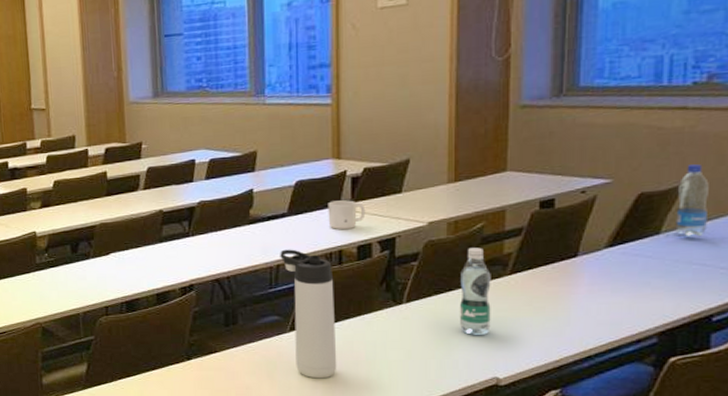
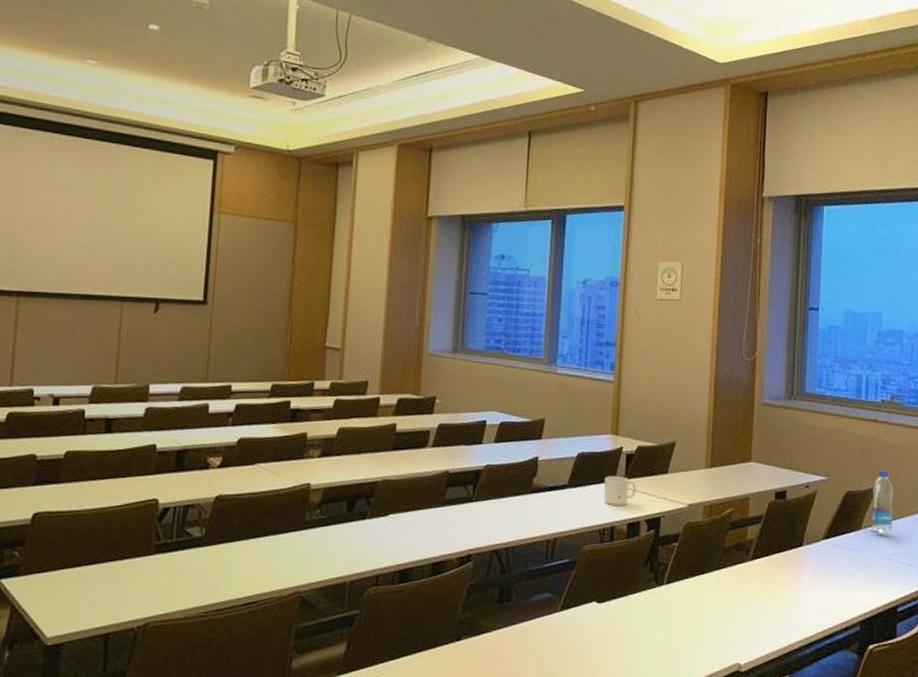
thermos bottle: present [280,249,337,379] -> none [558,522,605,664]
bottle: present [459,247,491,336] -> none [710,532,737,621]

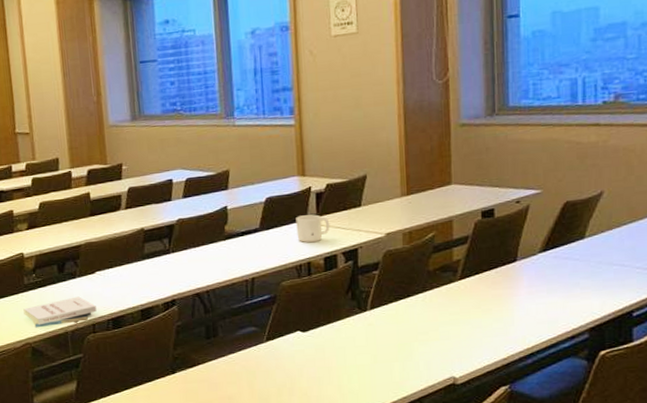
books: none [298,541,384,575] -> present [23,296,97,328]
bottle: present [871,470,893,534] -> none [596,175,623,240]

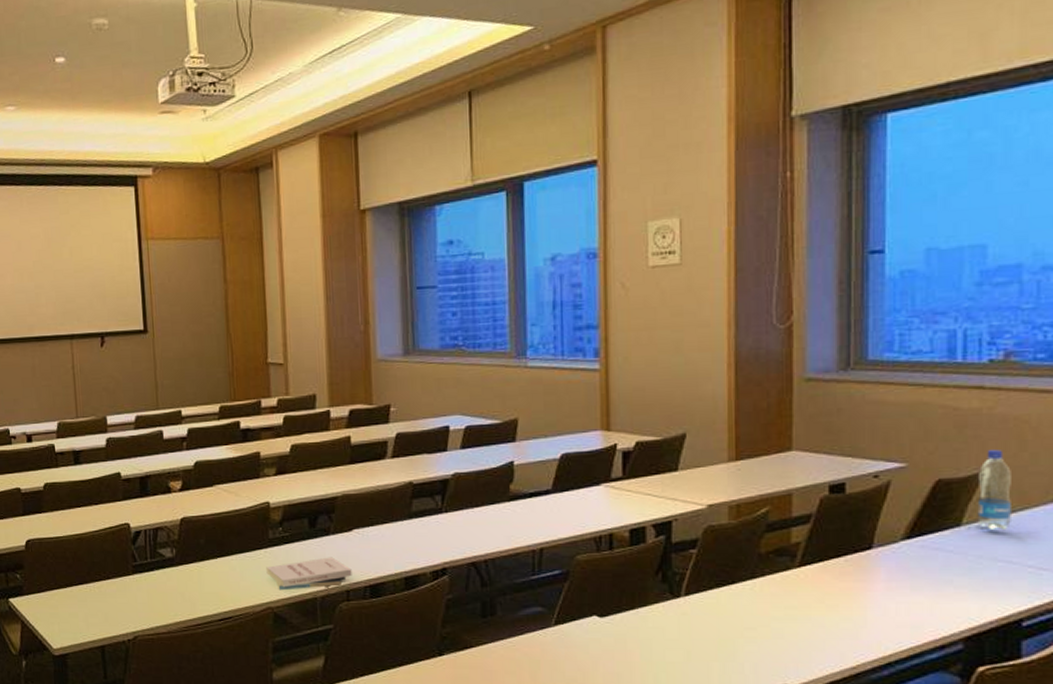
mug: present [296,214,330,243] -> none [596,477,639,511]
bottle: none [596,175,623,240] -> present [977,450,1011,531]

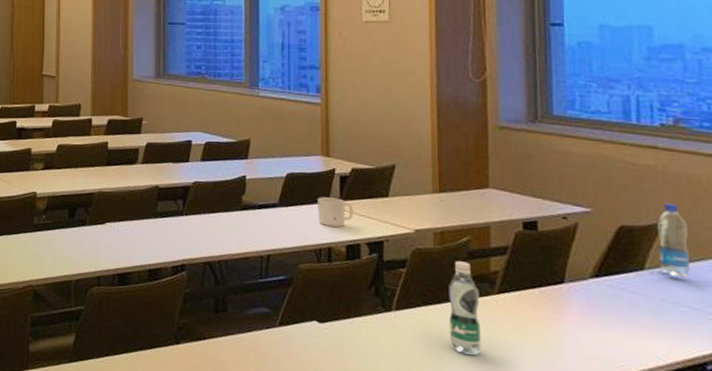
books: present [266,557,352,591] -> none [30,245,103,272]
mug: none [596,477,639,511] -> present [317,197,354,228]
bottle: none [743,535,779,636] -> present [448,261,481,356]

